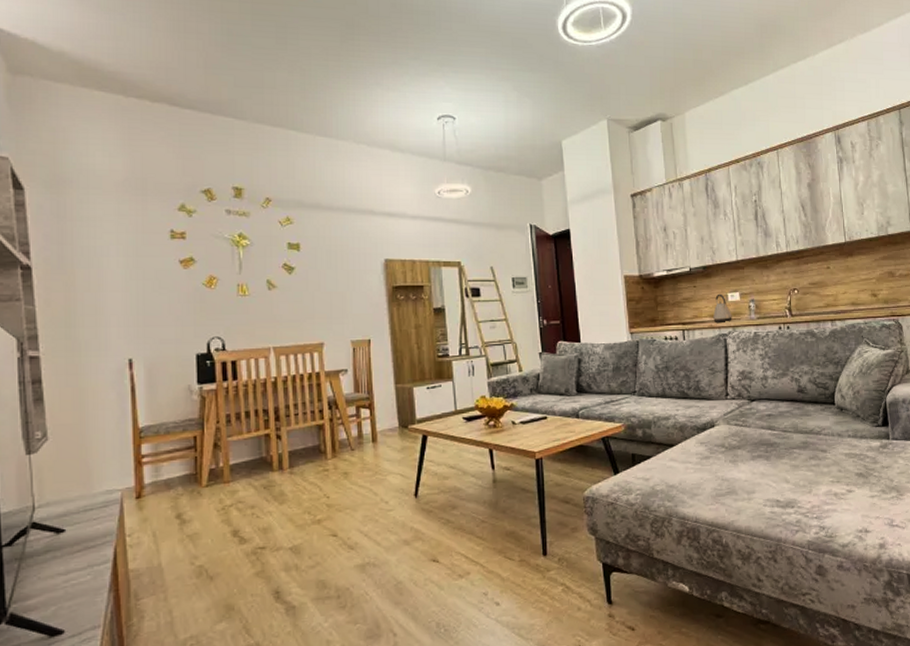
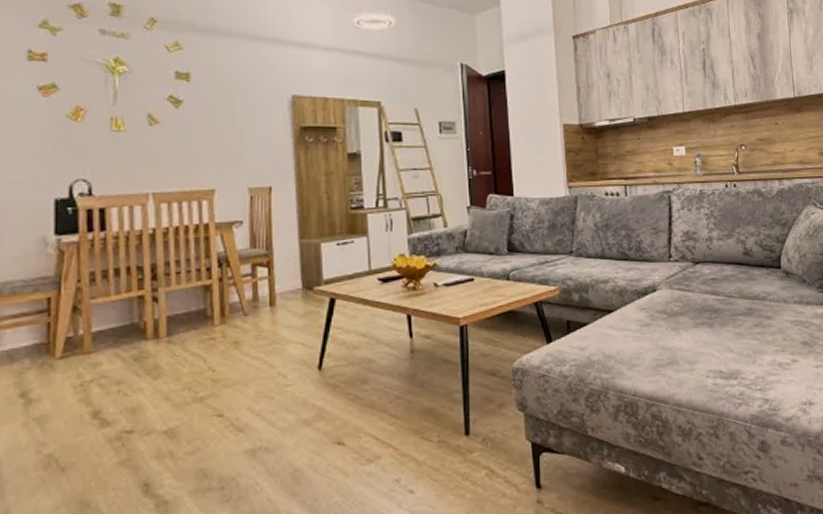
kettle: present [713,293,732,324] -> none [657,147,677,179]

